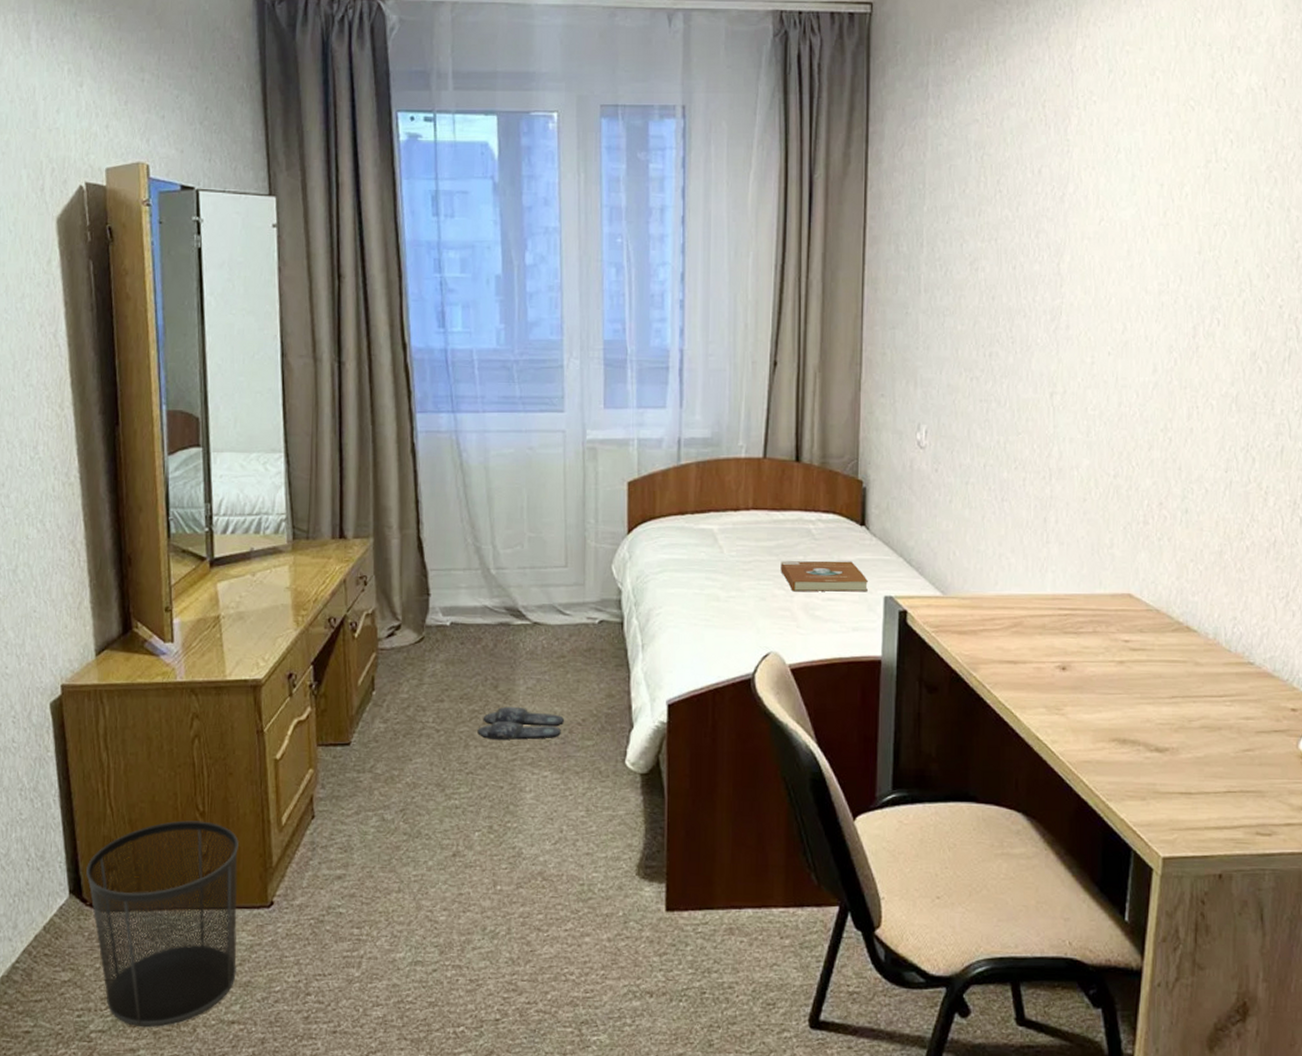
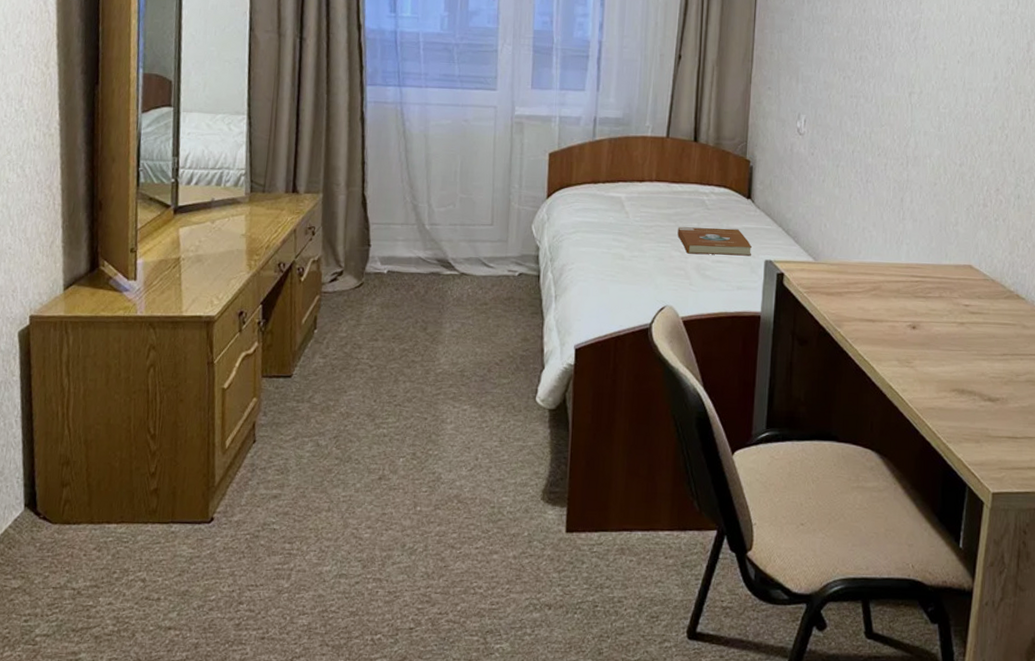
waste bin: present [86,820,239,1028] -> none [41,442,185,633]
slippers: present [477,706,564,740] -> none [406,346,484,376]

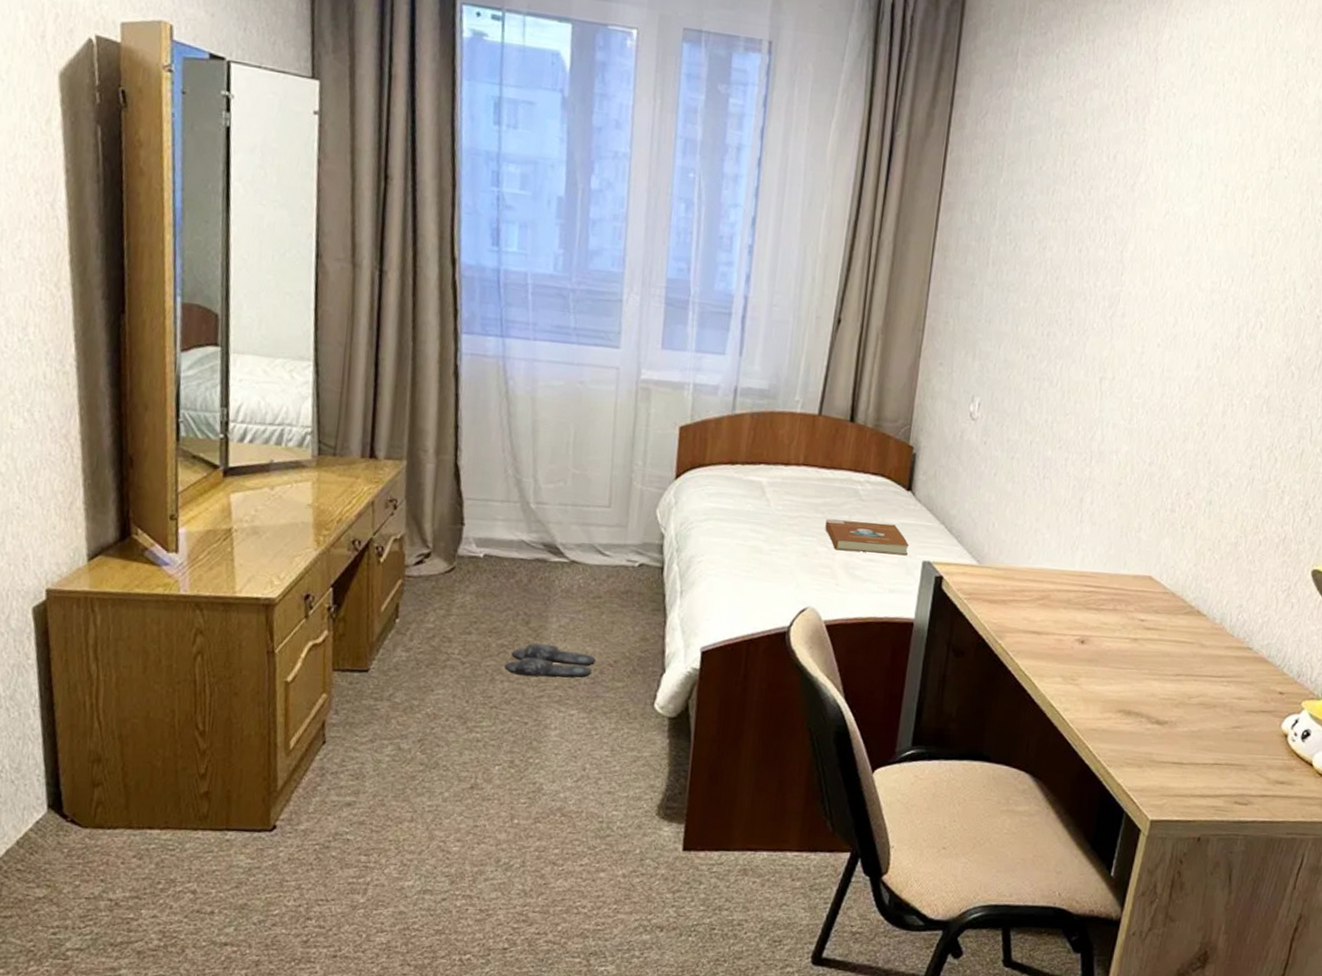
slippers: none [406,346,484,376] -> present [505,643,595,677]

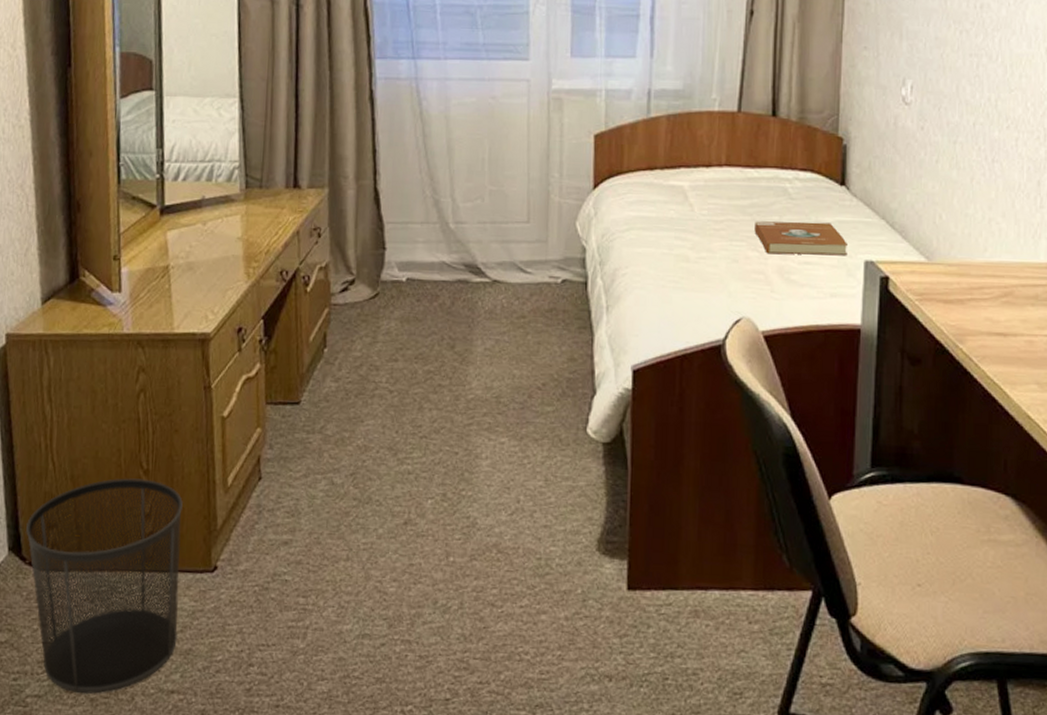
waste bin: none [68,739,241,947] -> present [26,478,183,695]
slippers: present [505,643,595,677] -> none [432,367,523,403]

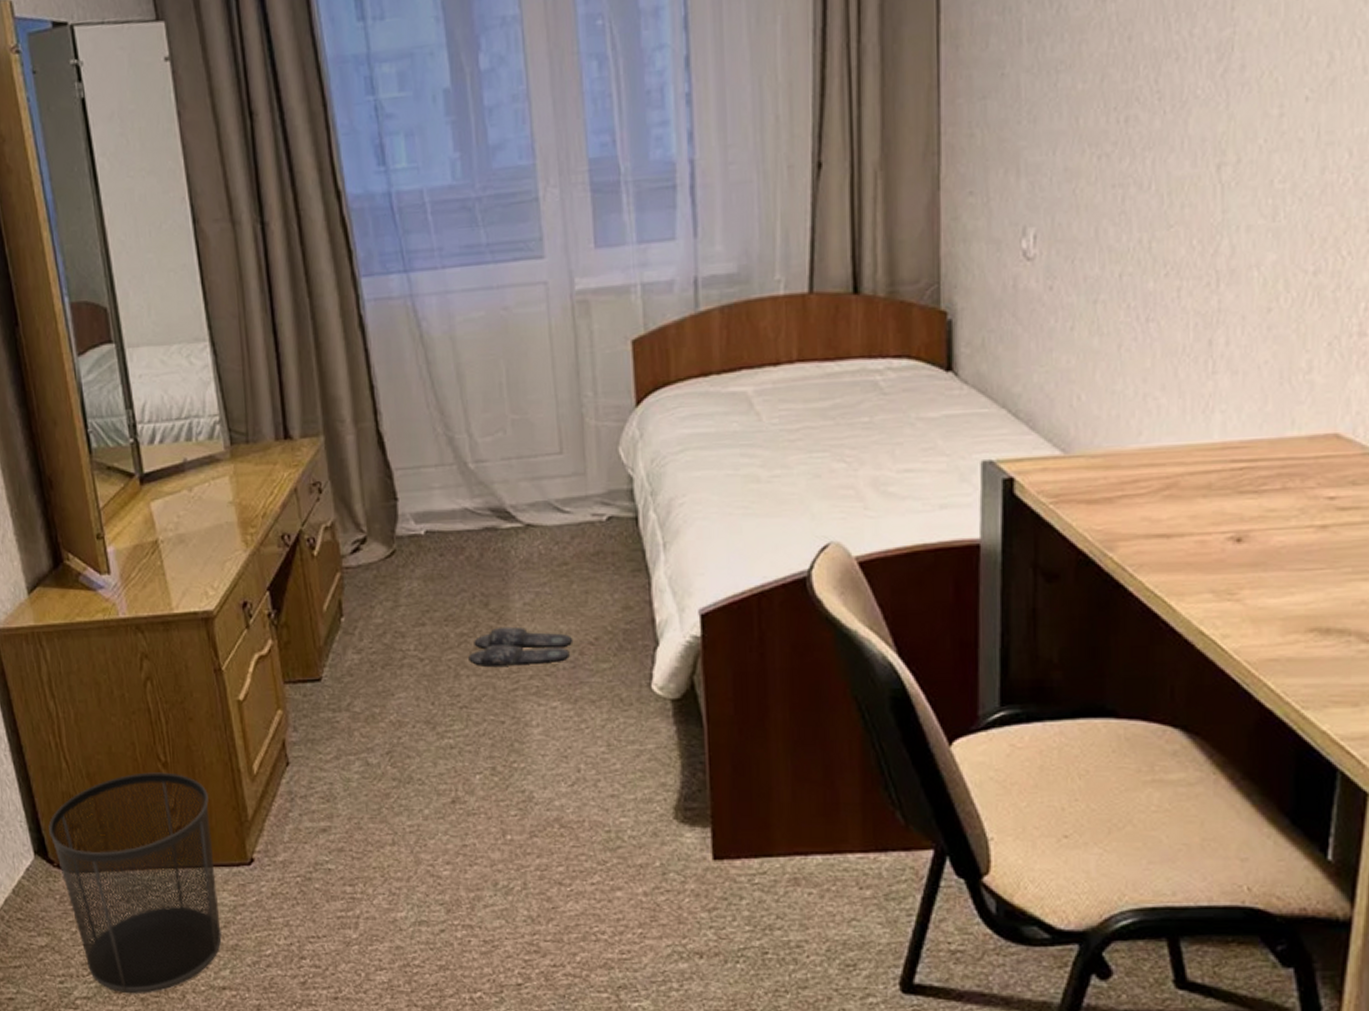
slippers: none [432,367,523,403] -> present [468,626,572,666]
book: present [754,221,847,255] -> none [839,419,959,464]

